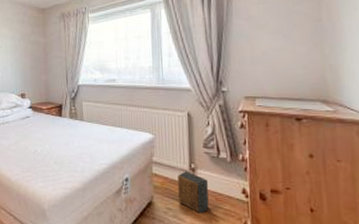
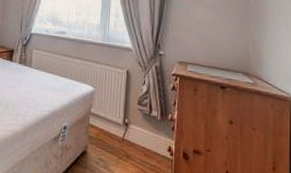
speaker: present [178,171,209,214] -> none [109,125,139,167]

